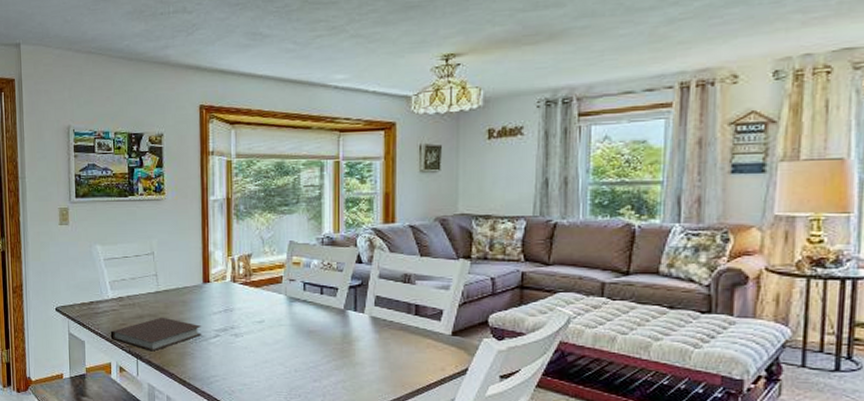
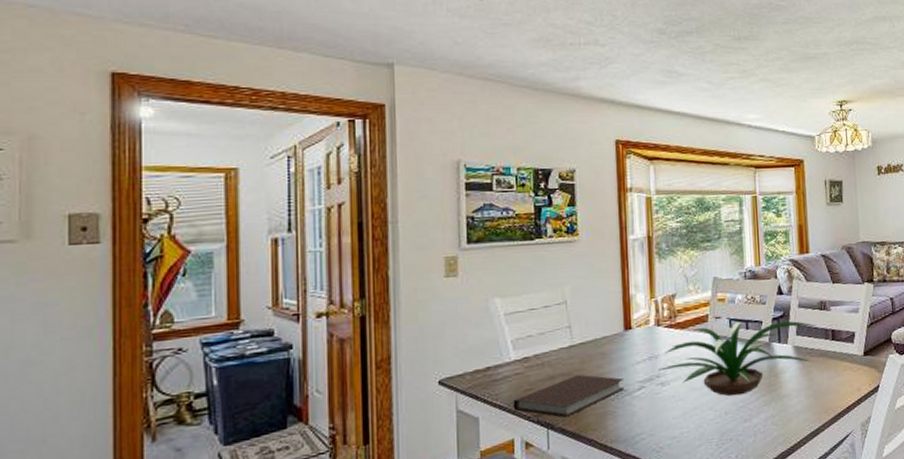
plant: none [232,287,398,356] -> present [658,321,817,397]

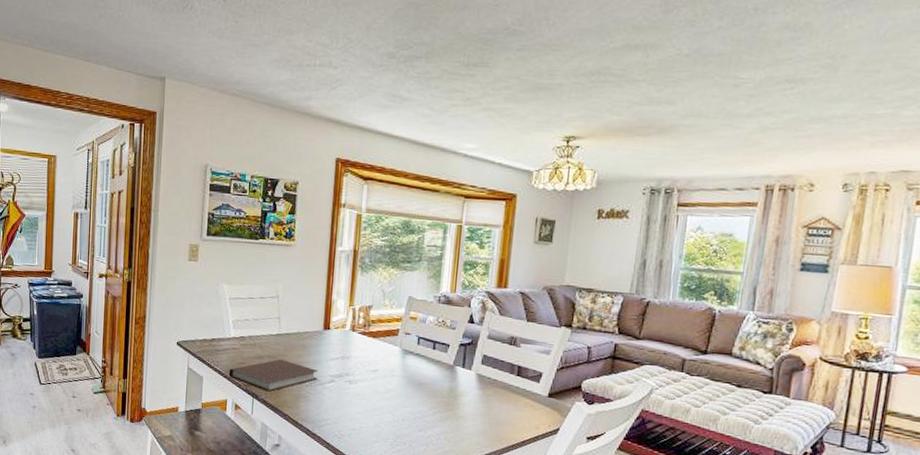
plant: present [658,321,817,397] -> none [348,339,504,407]

